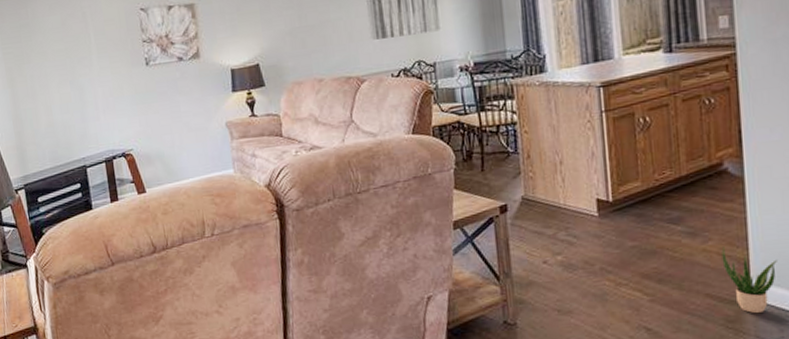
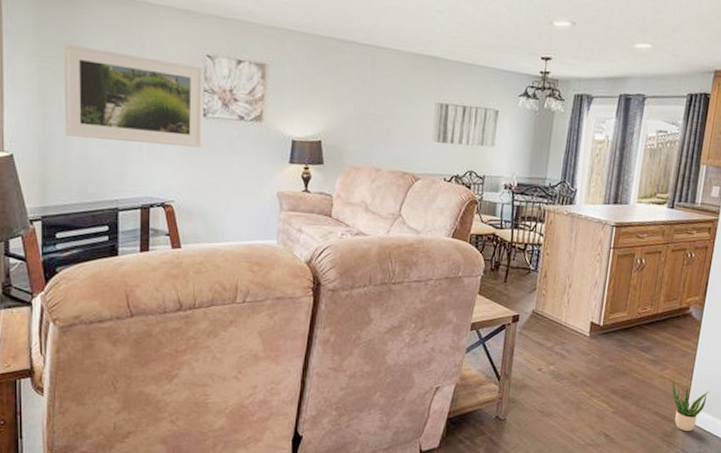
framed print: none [20,20,150,109] -> present [63,44,204,148]

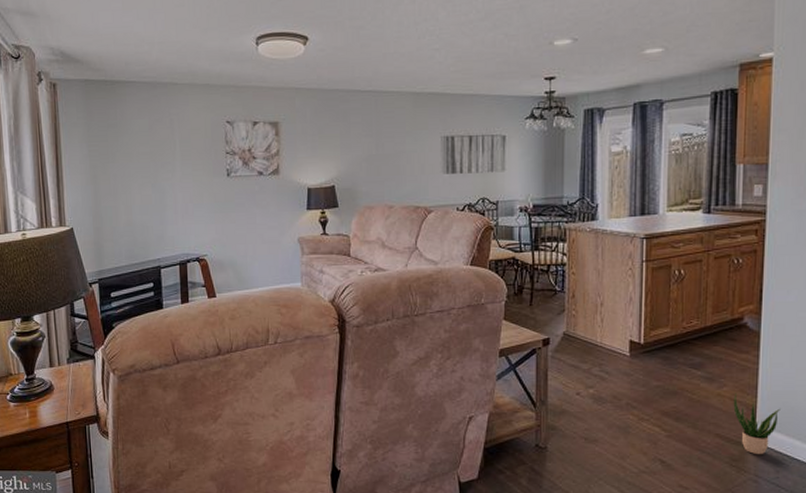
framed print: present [63,44,204,148] -> none [108,128,228,207]

